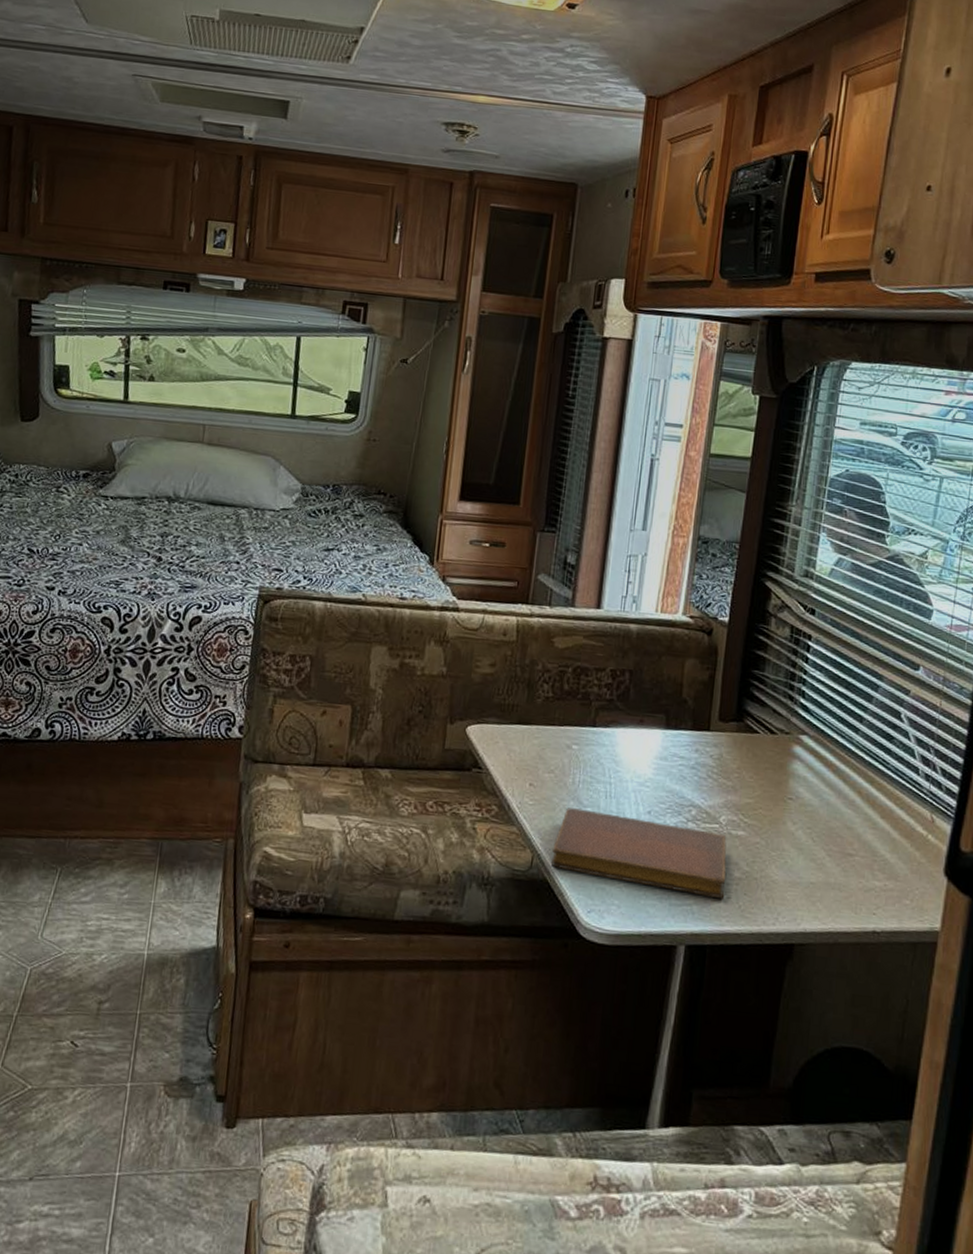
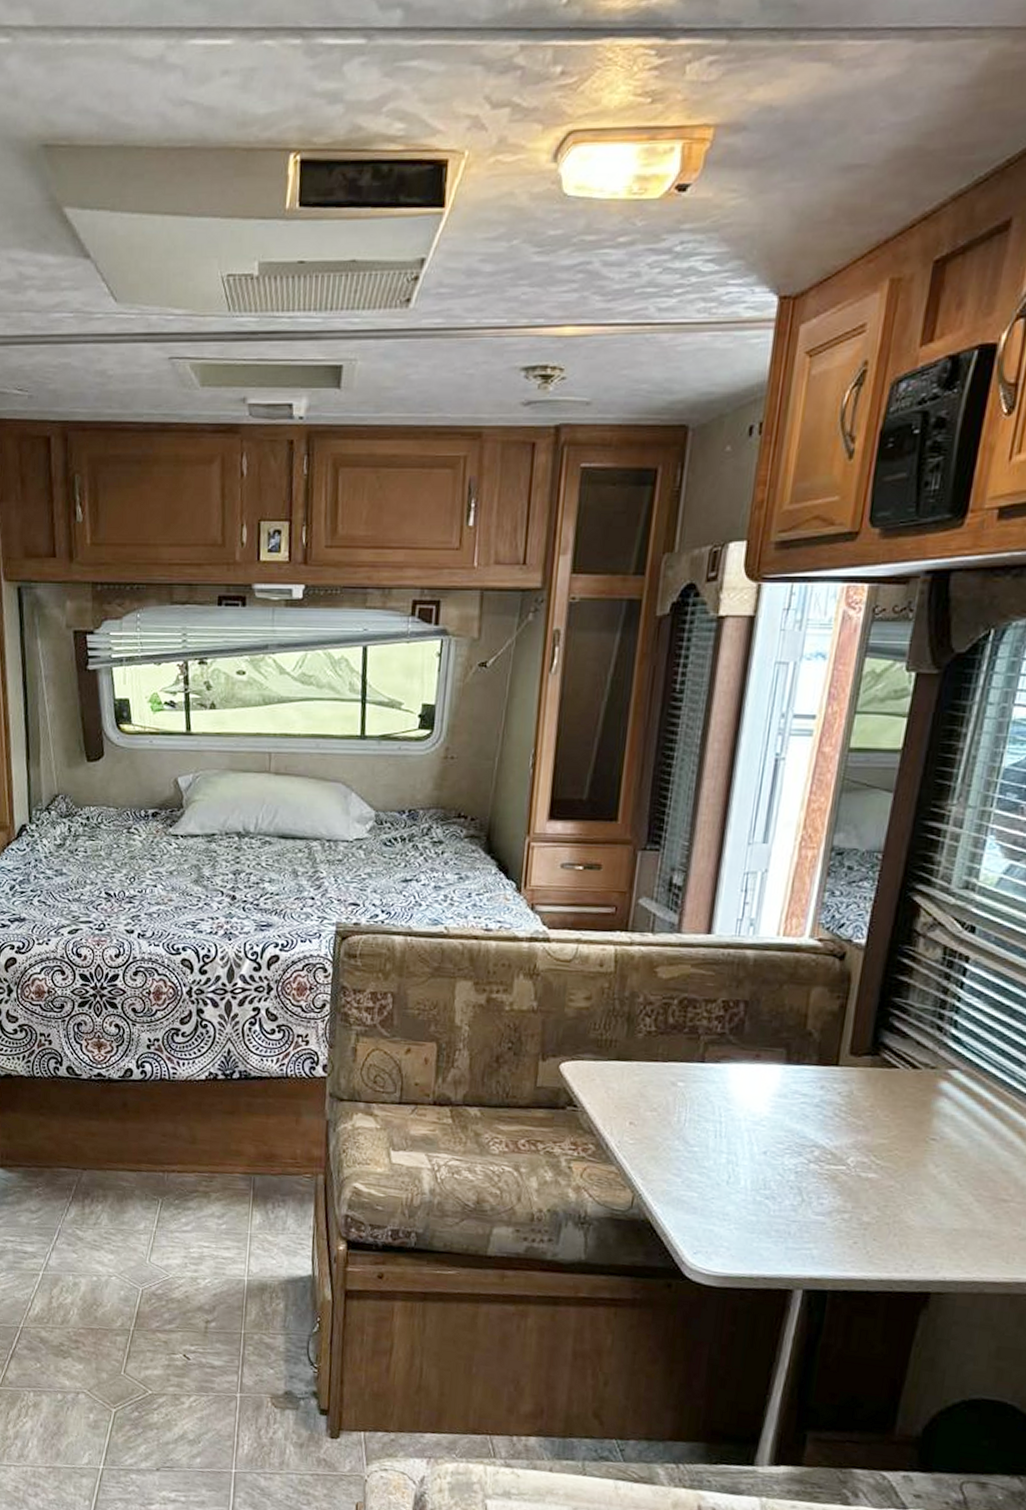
notebook: present [551,808,727,899] -> none [654,1147,855,1244]

